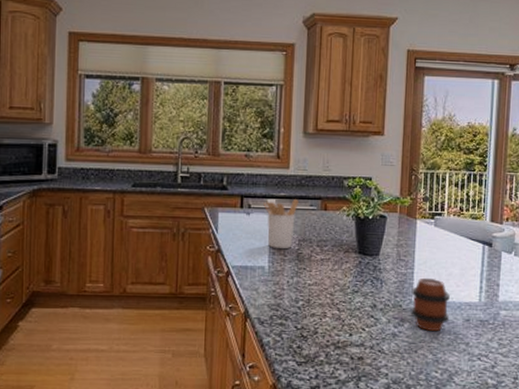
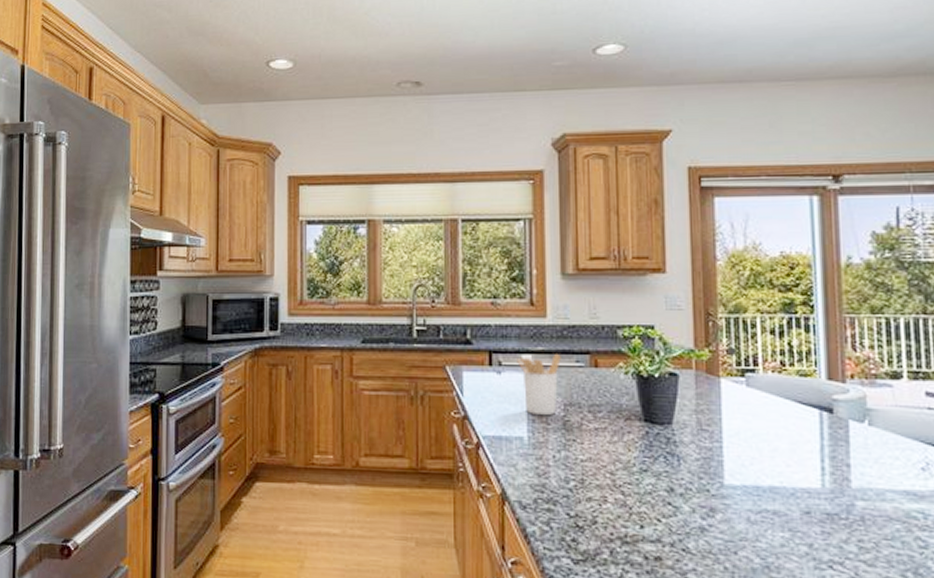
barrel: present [410,277,450,332] -> none [721,453,779,527]

